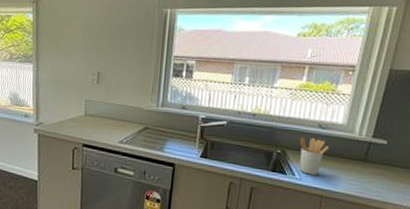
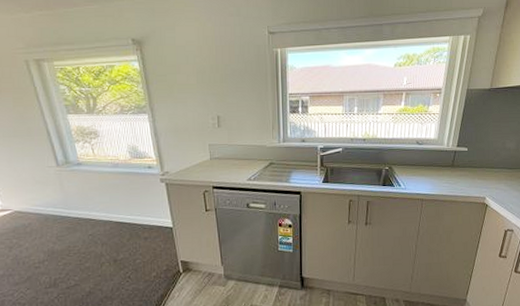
utensil holder: present [299,136,329,176] -> none [402,153,425,184]

